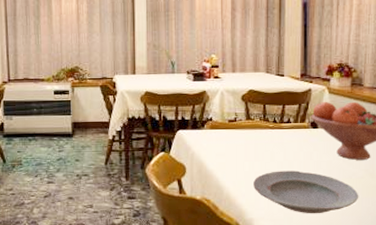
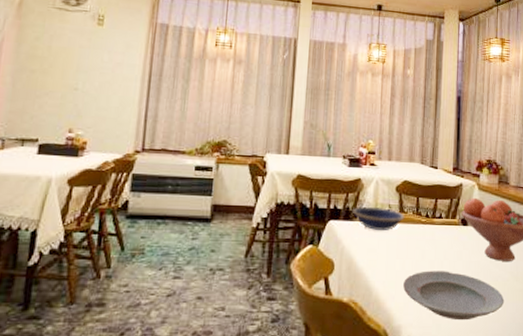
bowl: none [199,116,252,137] -> present [351,207,405,230]

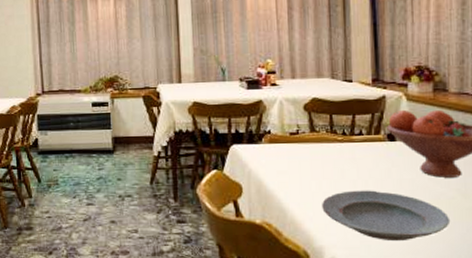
bowl: present [351,207,405,230] -> none [255,128,318,152]

